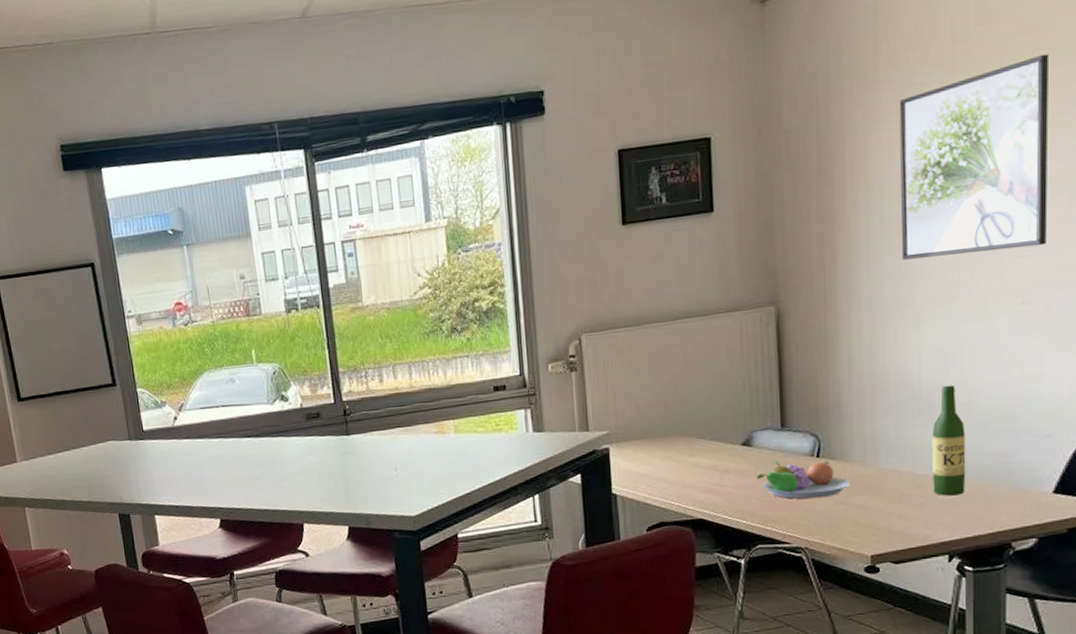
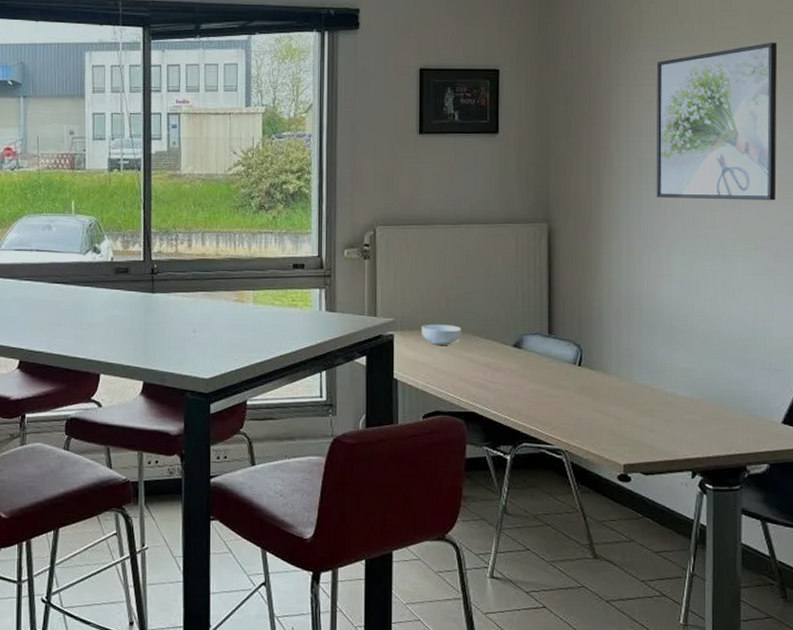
cereal bowl: none [639,430,684,454] -> present [422,324,462,345]
fruit bowl: present [757,460,850,499] -> none [525,364,607,405]
wine bottle: present [932,384,966,496] -> none [679,313,708,416]

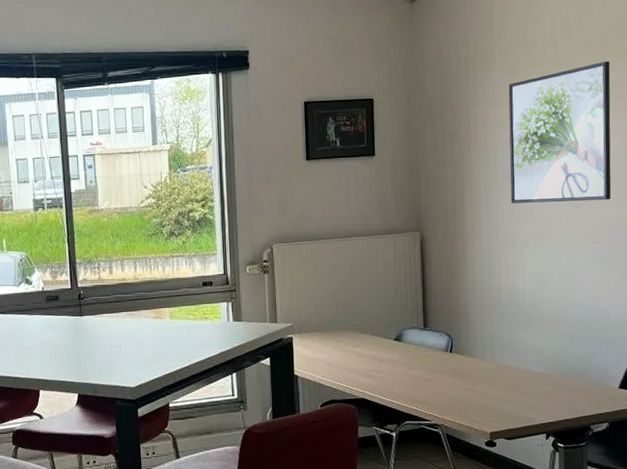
cereal bowl: present [422,324,462,345] -> none [316,325,351,344]

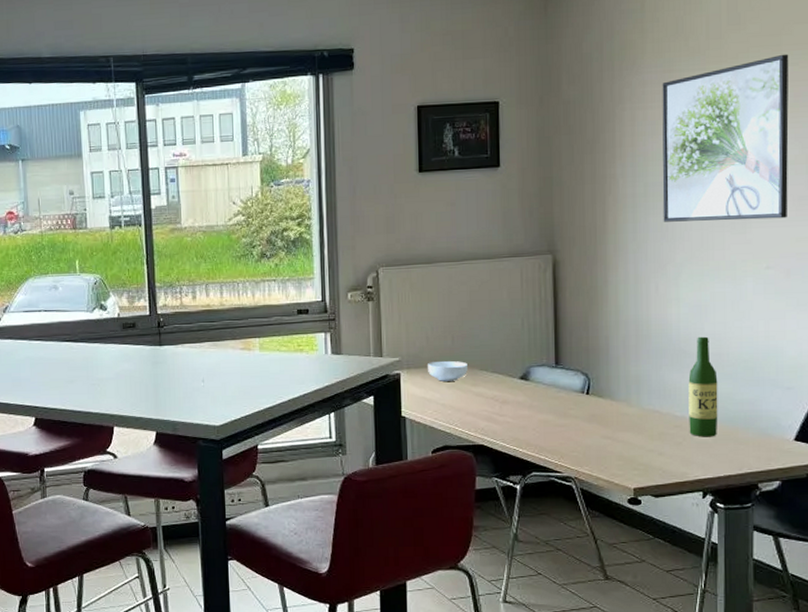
cereal bowl: none [316,325,351,344] -> present [428,361,469,381]
wine bottle: none [533,301,558,387] -> present [688,336,718,437]

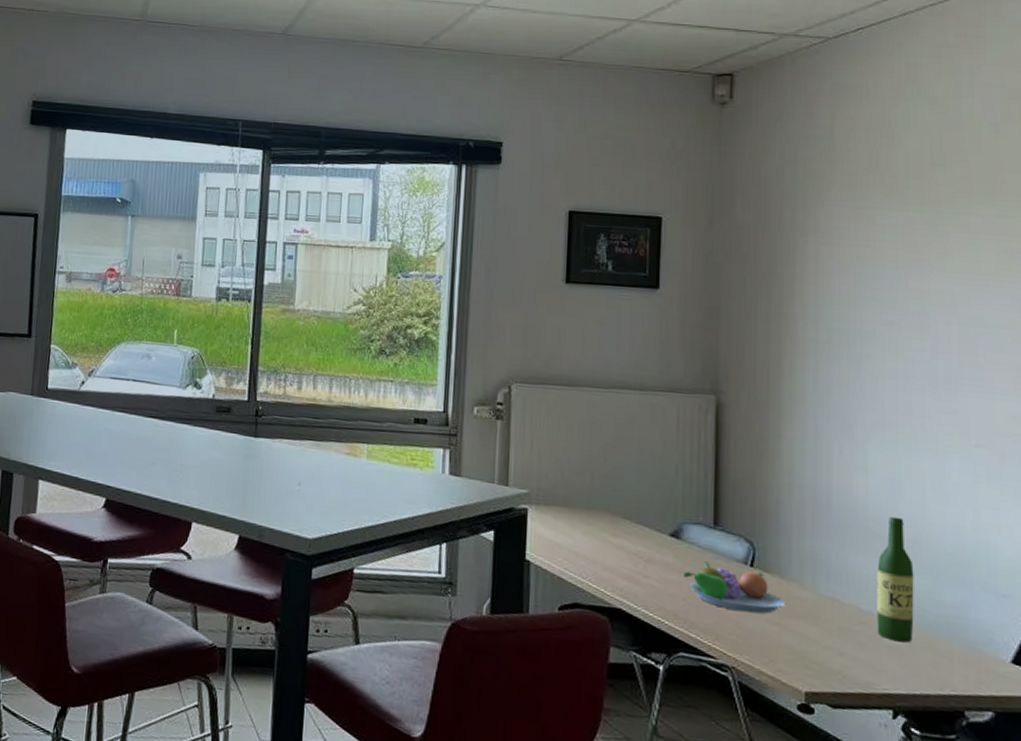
cereal bowl: present [428,361,469,381] -> none [561,500,609,527]
fruit bowl: none [533,395,616,432] -> present [684,560,786,614]
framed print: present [662,54,789,222] -> none [850,204,1004,391]

